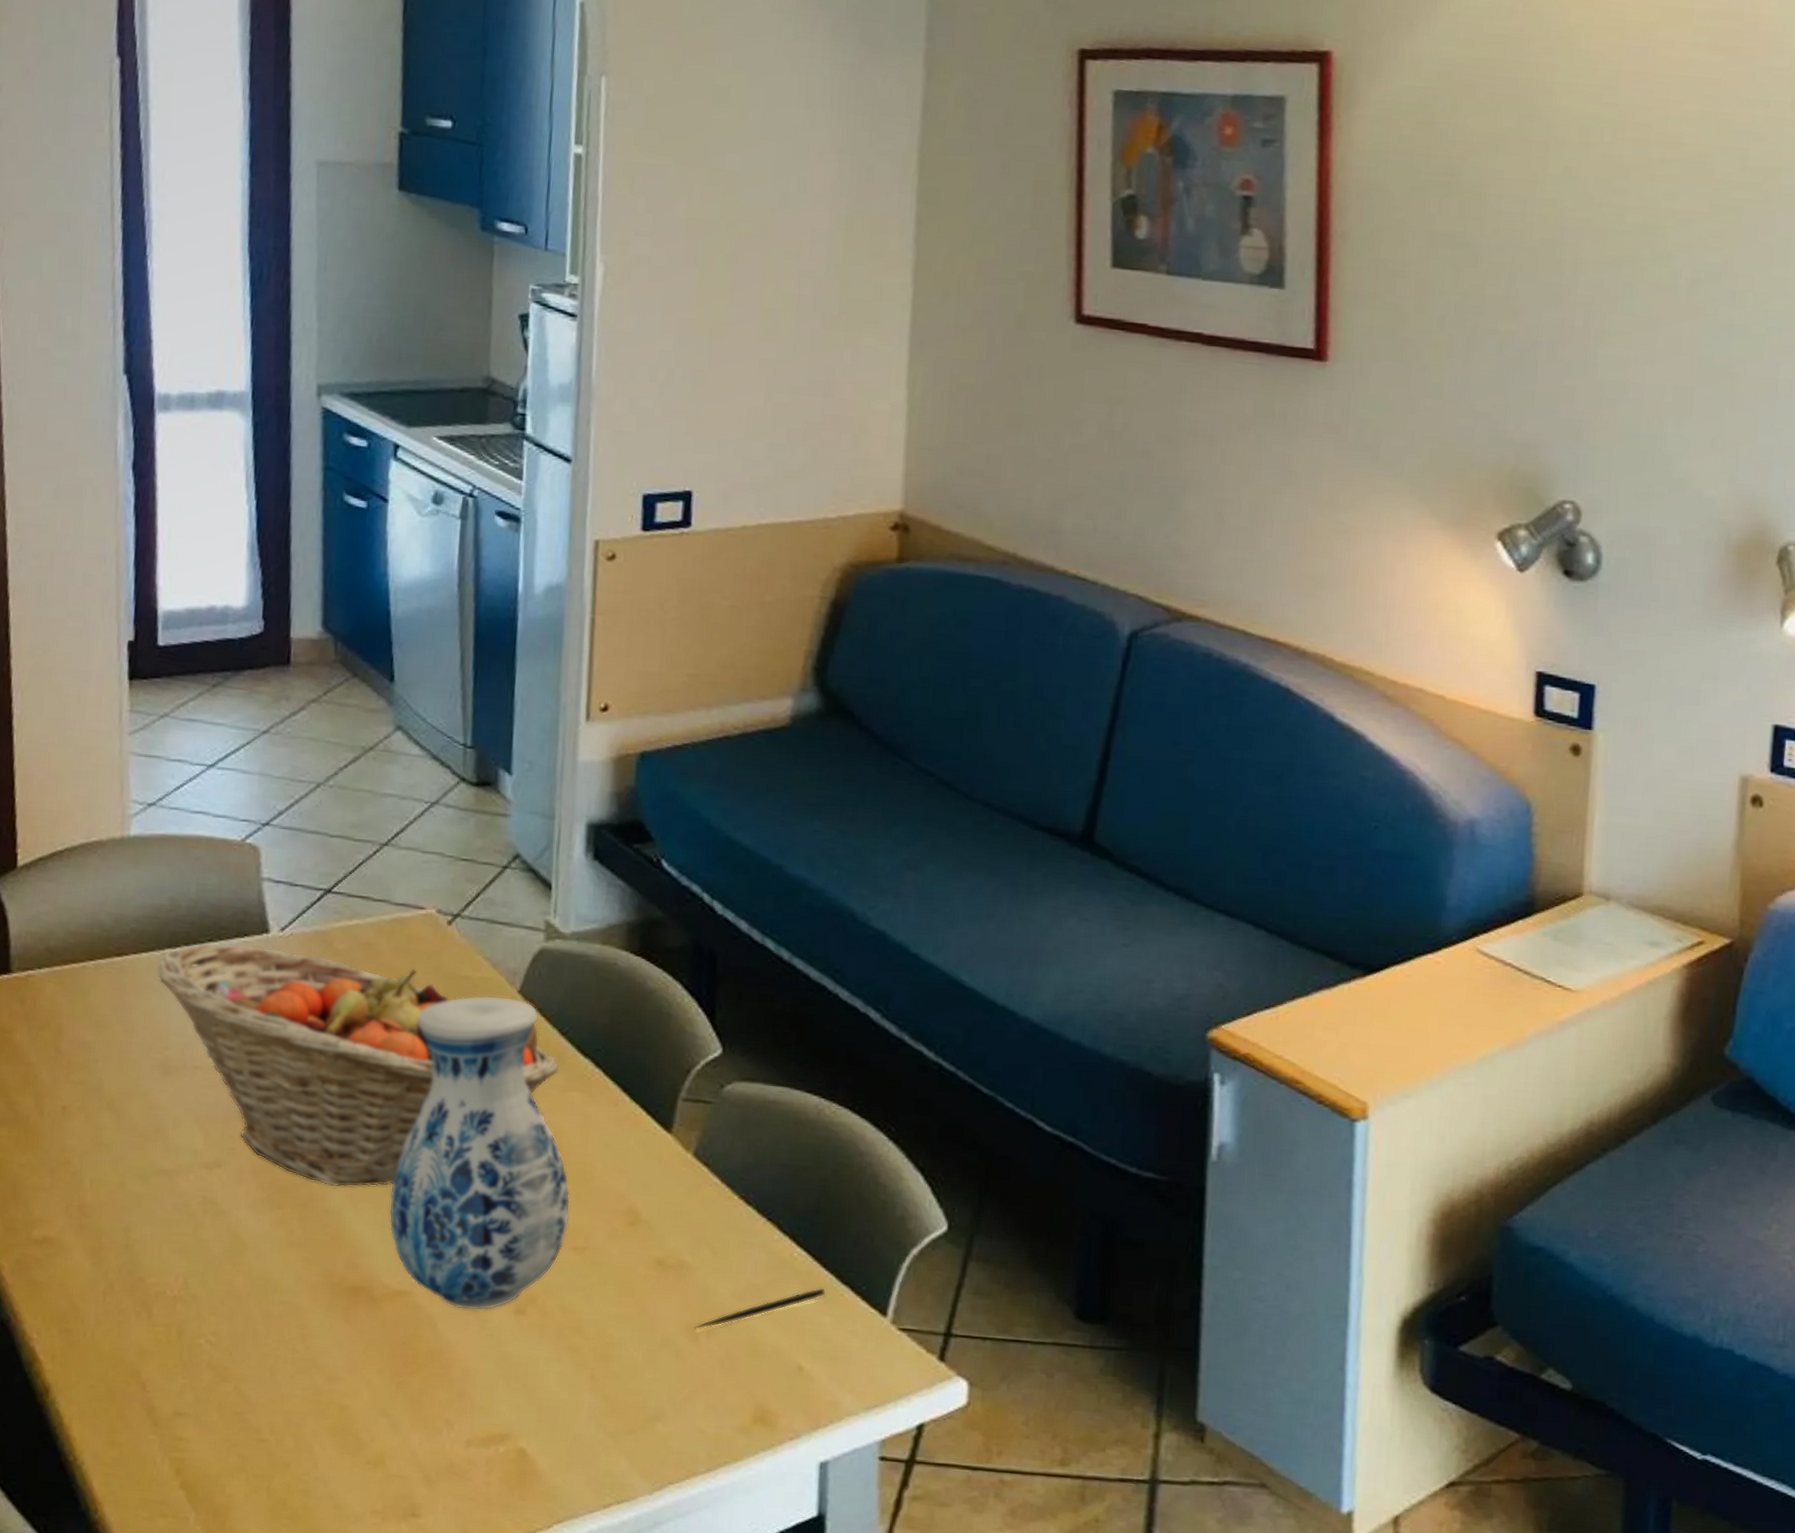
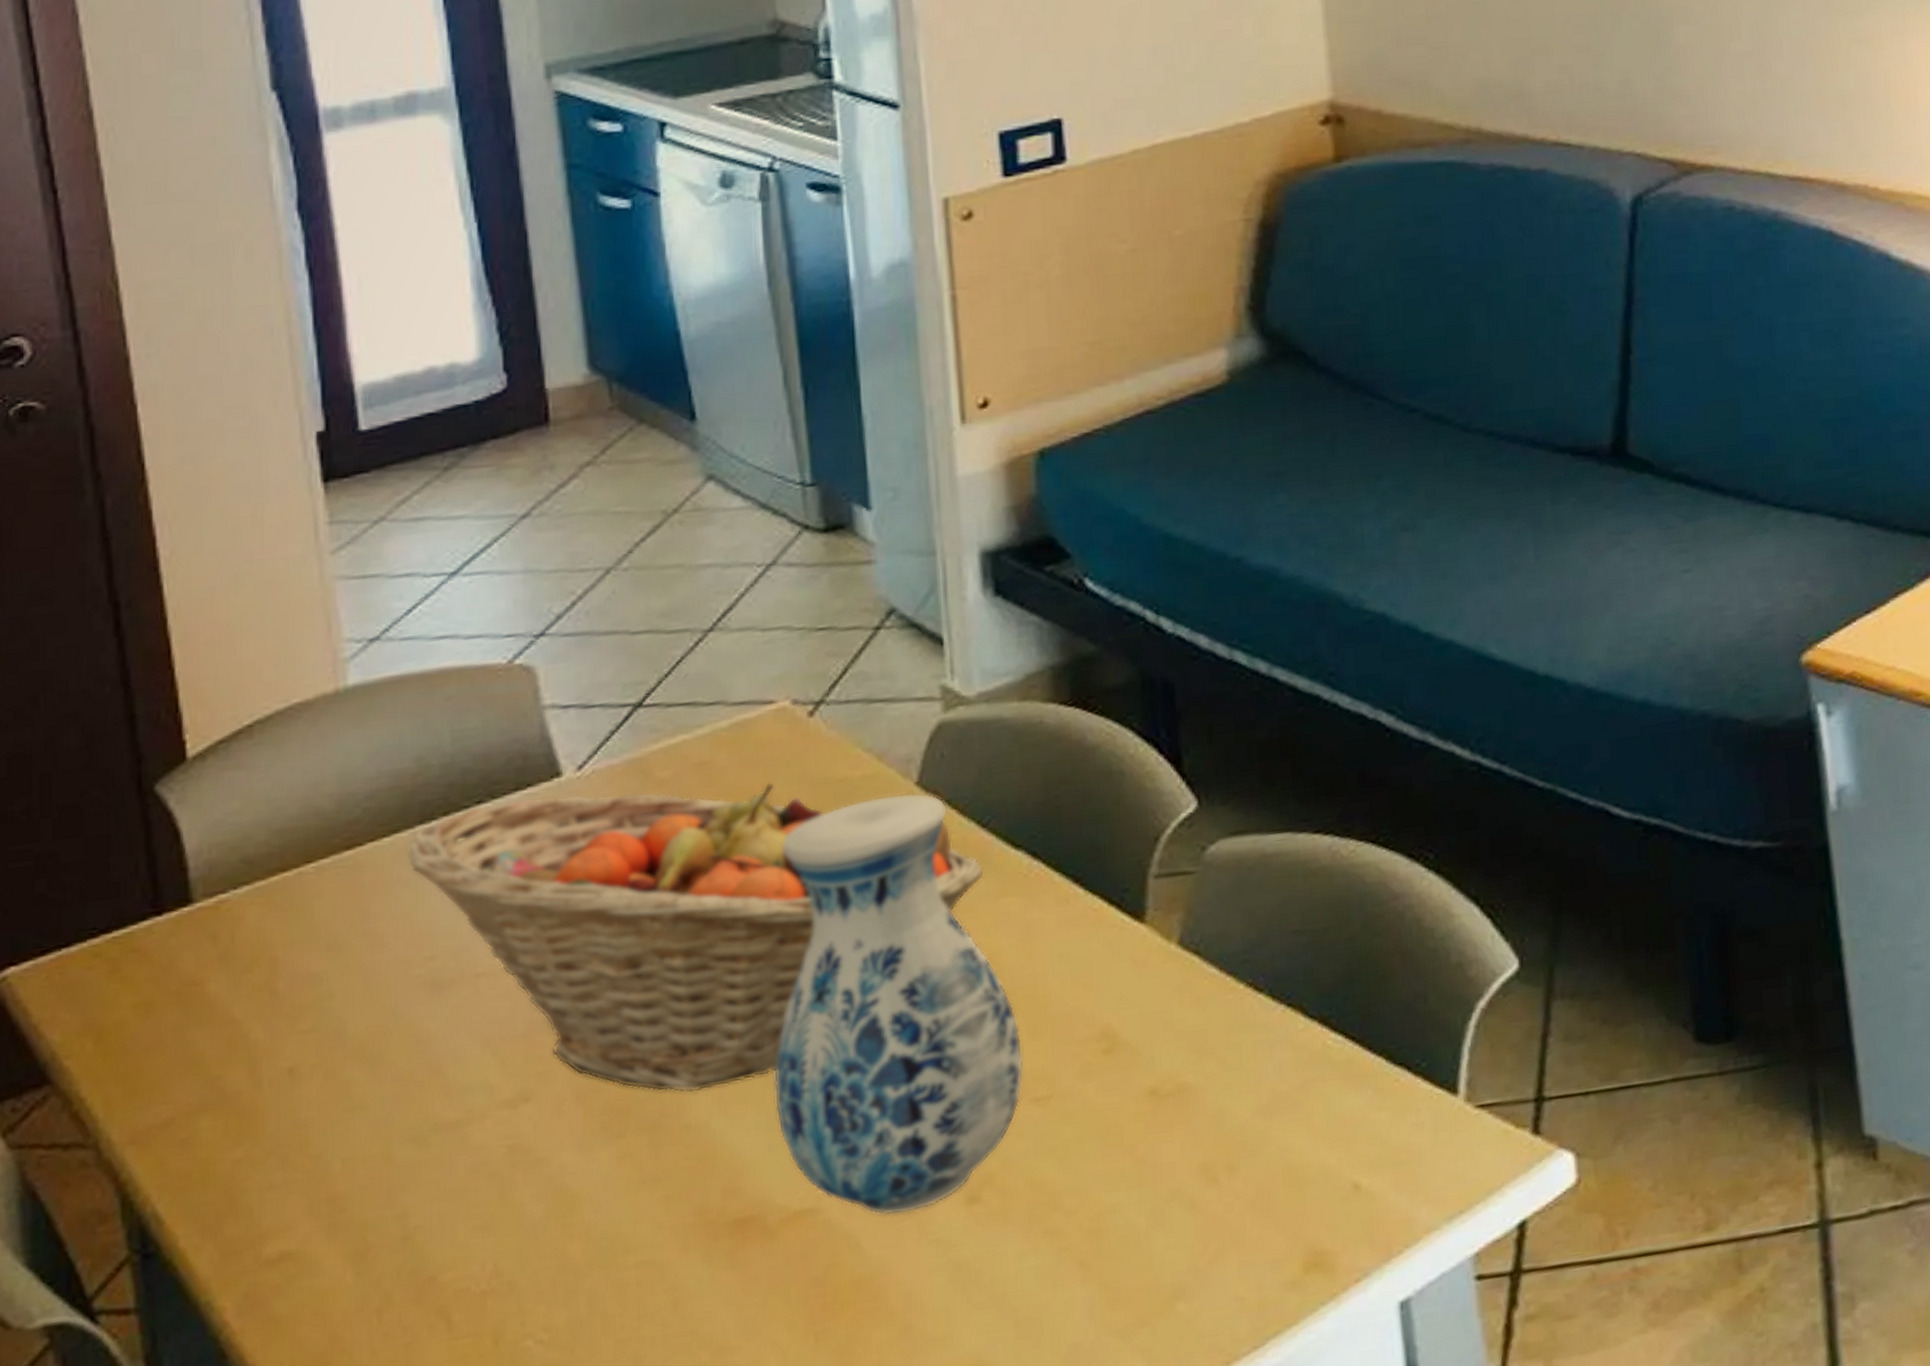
pen: present [694,1287,826,1329] -> none [1210,1077,1375,1168]

